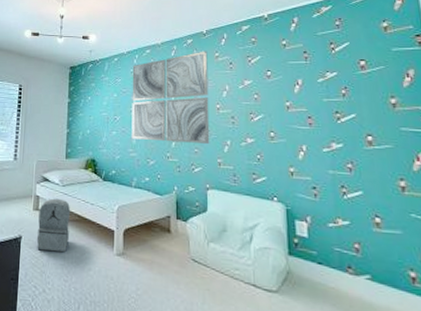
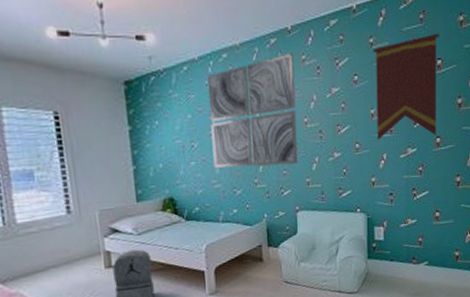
pennant: none [286,37,366,133] -> present [373,33,440,140]

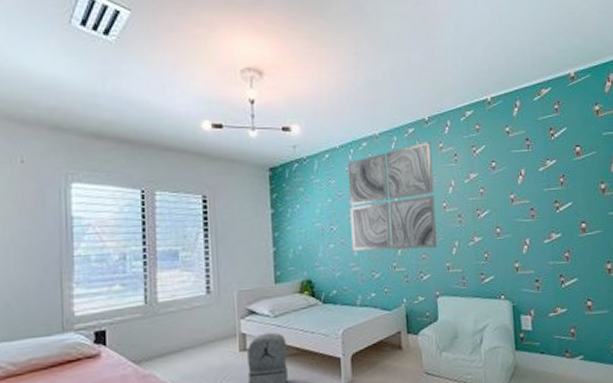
pennant: present [373,33,440,140] -> none [509,122,581,224]

